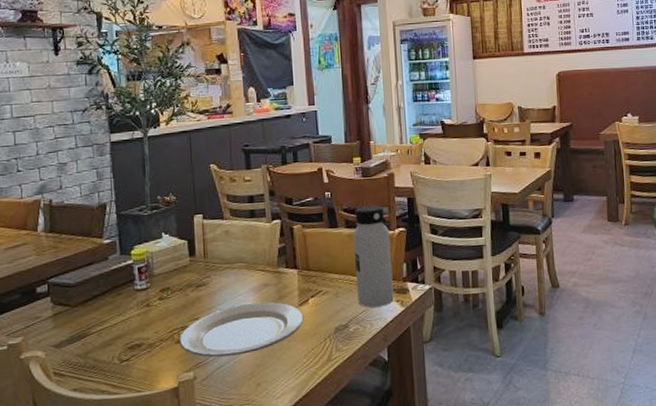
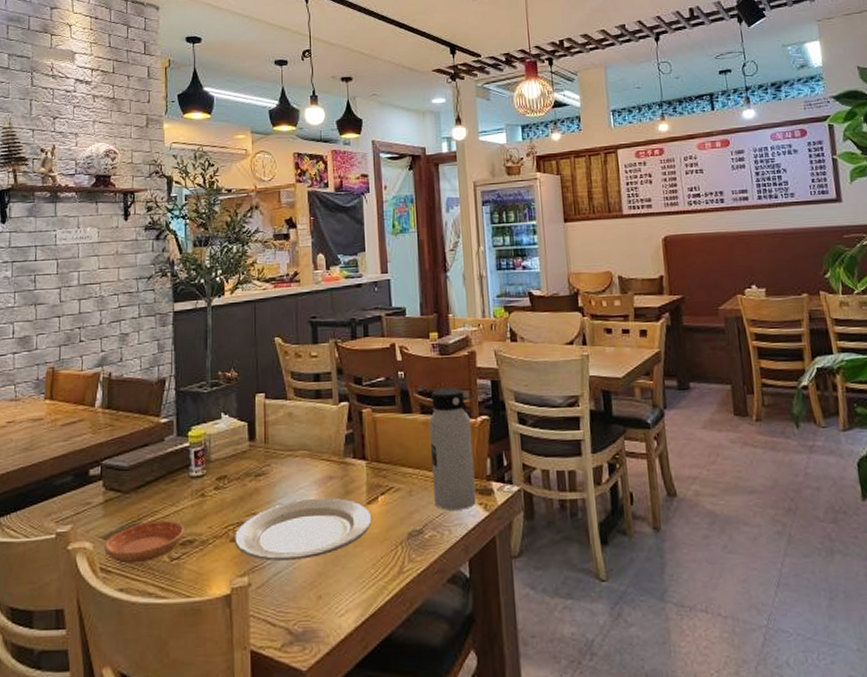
saucer: none [56,328,132,368] -> present [104,521,184,564]

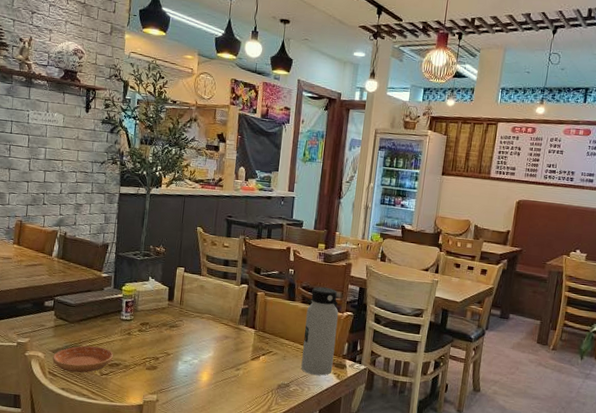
plate: present [235,497,372,561] -> none [150,349,254,390]

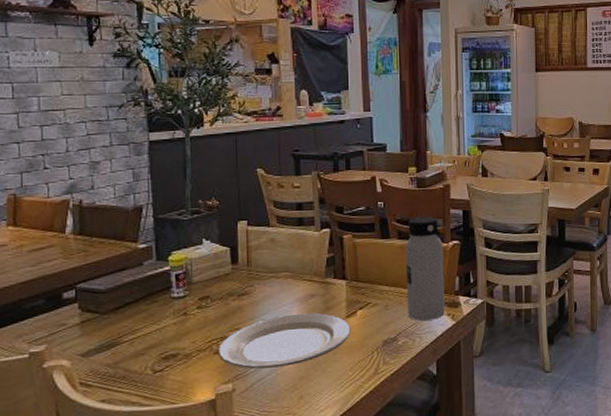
saucer: present [52,345,113,373] -> none [83,337,167,378]
plate: none [150,349,254,390] -> present [219,313,351,369]

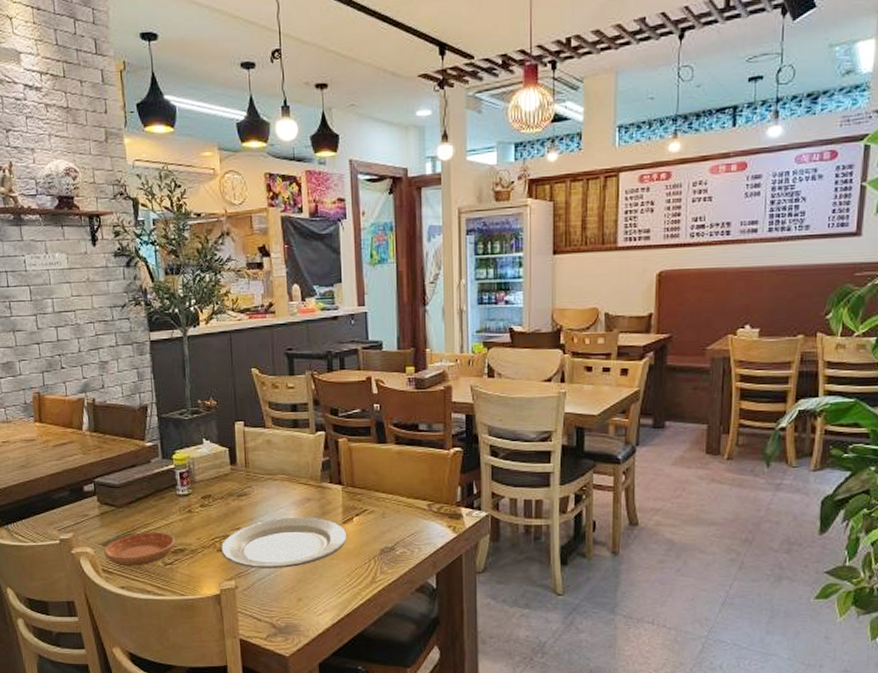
saucer: none [83,337,167,378] -> present [104,532,175,566]
water bottle: present [405,217,445,321] -> none [403,421,445,531]

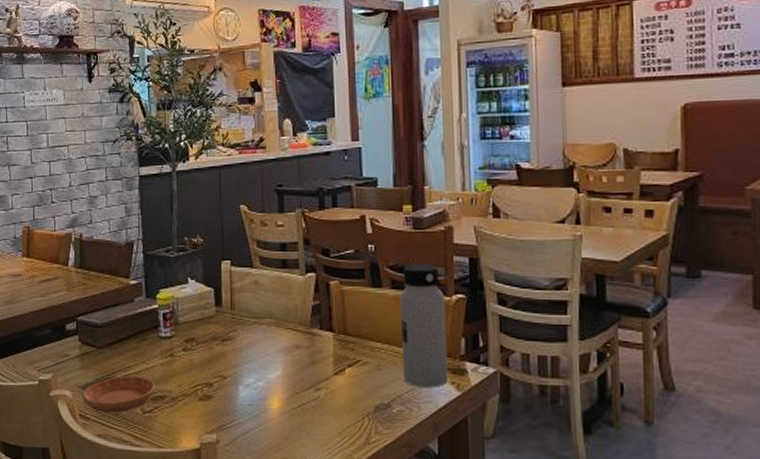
plate: present [221,517,348,568] -> none [203,365,339,423]
water bottle: none [403,421,445,531] -> present [399,264,448,388]

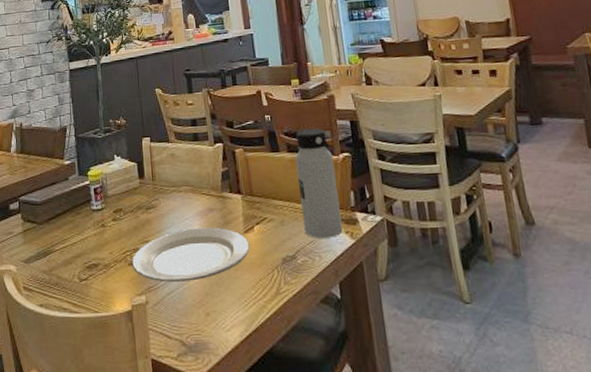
saucer: present [83,376,155,413] -> none [26,247,90,284]
plate: none [203,365,339,423] -> present [132,227,250,282]

